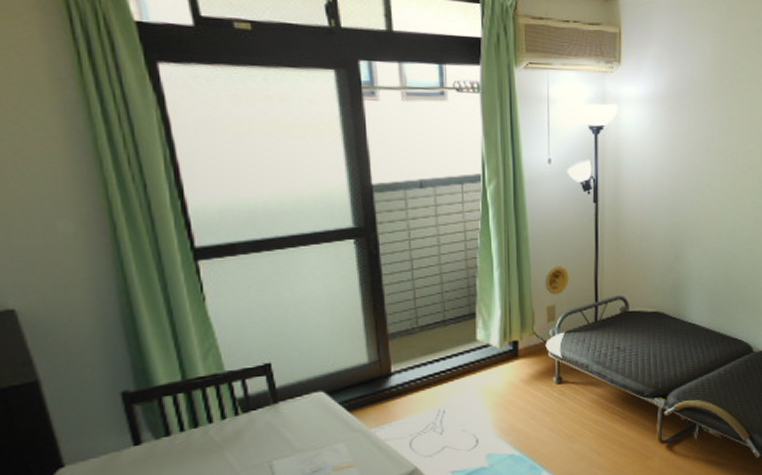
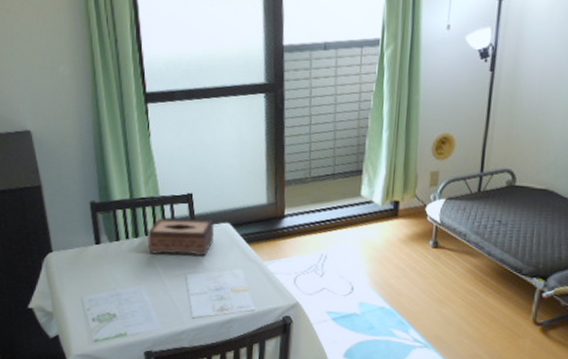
tissue box: none [212,391,305,444] -> present [147,218,215,256]

